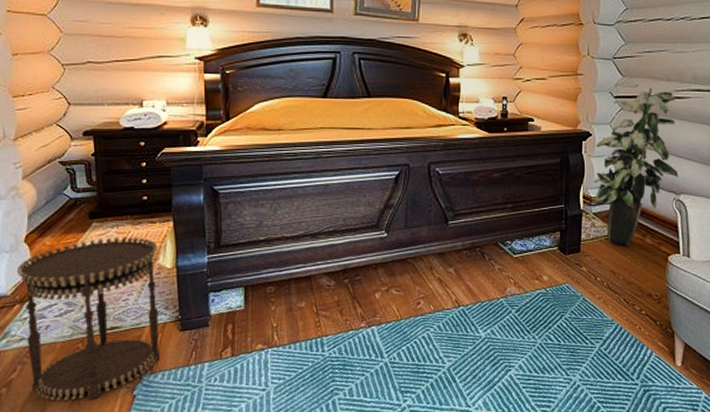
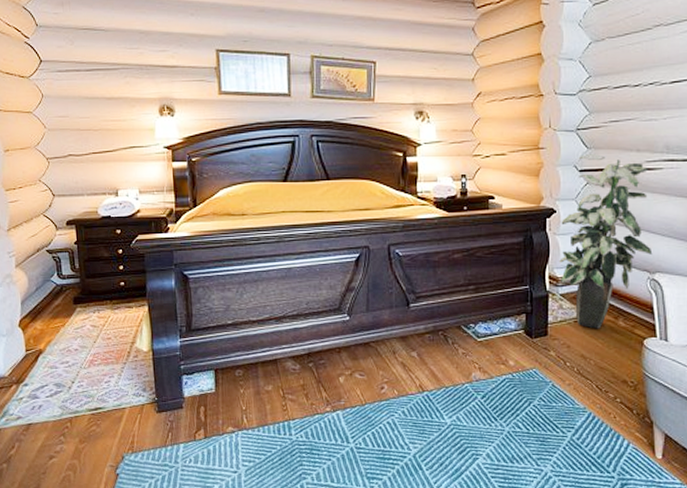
side table: present [16,237,160,402] -> none [12,321,139,478]

